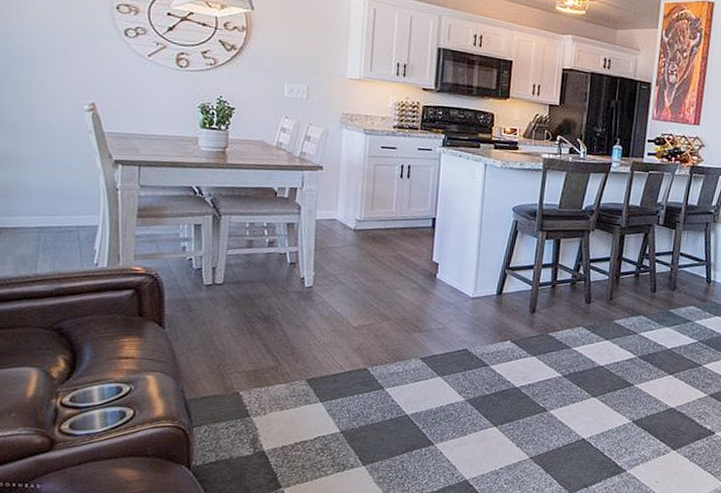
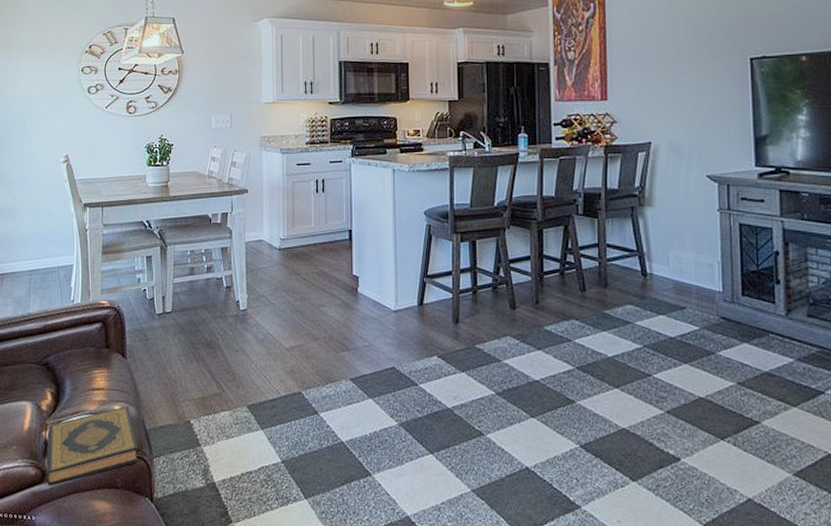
hardback book: none [56,376,175,453] -> present [46,406,138,485]

